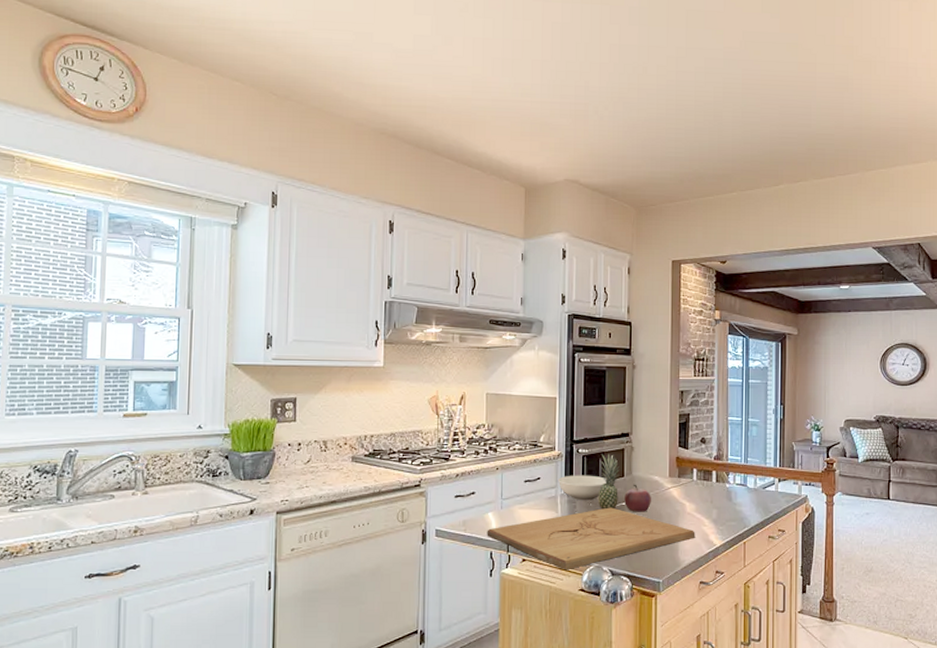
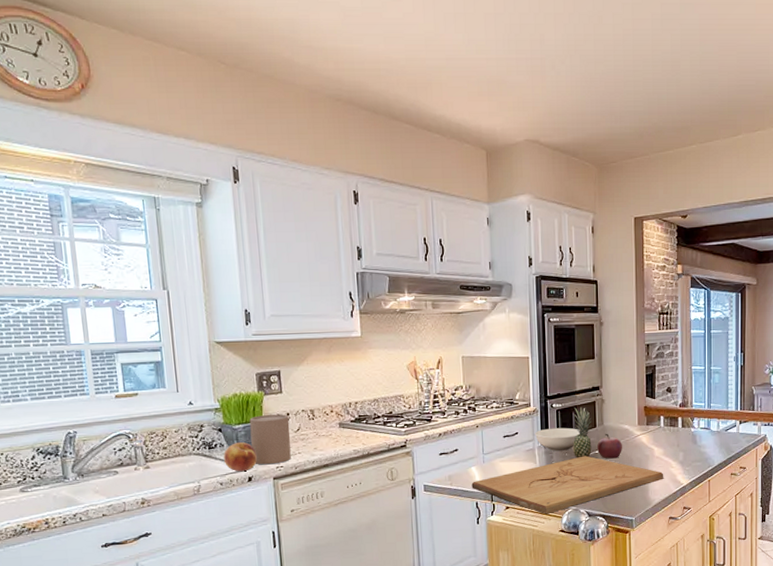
fruit: none [226,470,262,504] -> present [223,441,257,472]
pen holder: none [258,444,300,497] -> present [249,414,291,465]

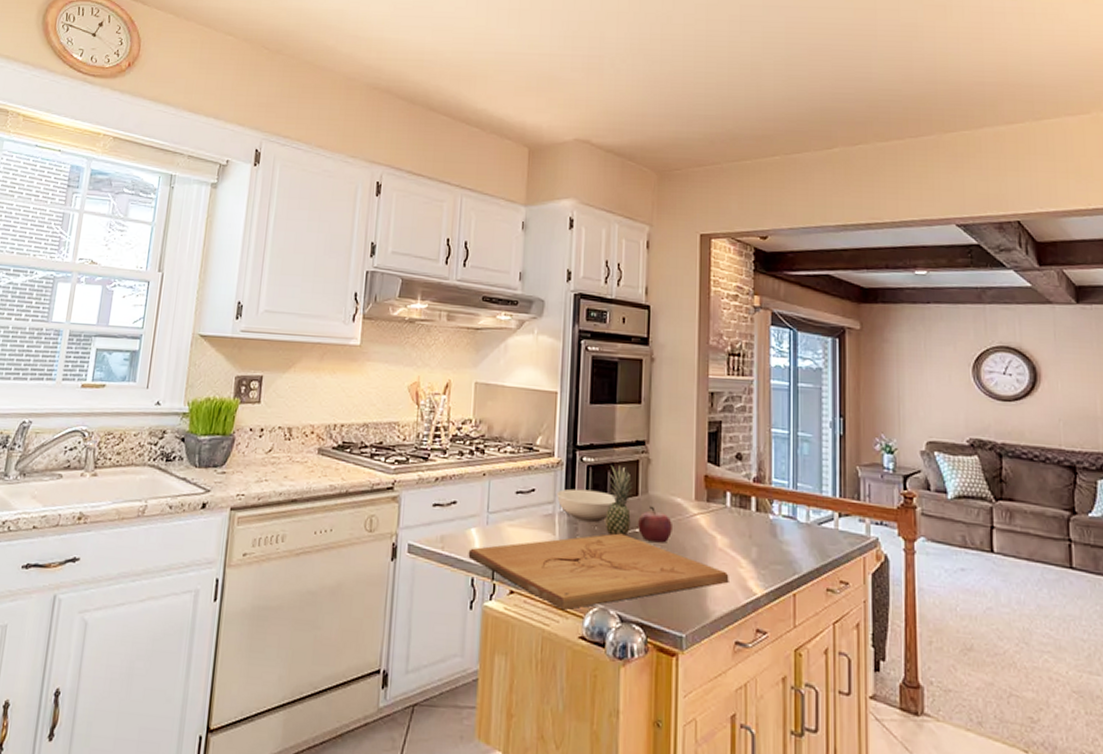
fruit: present [223,441,257,472] -> none [179,456,218,495]
pen holder: present [249,414,291,465] -> none [214,427,263,491]

